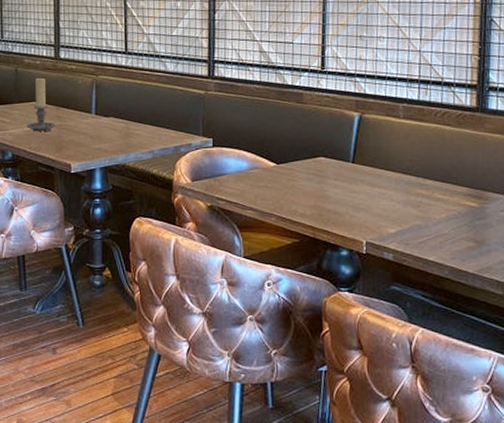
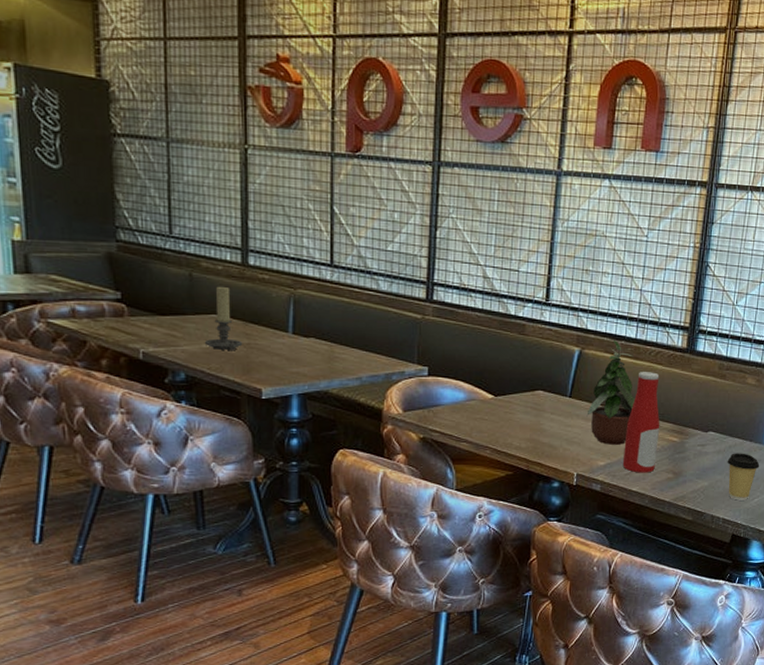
potted plant: none [372,103,424,211] -> present [586,340,636,445]
bottle: none [415,134,455,241] -> present [622,372,660,473]

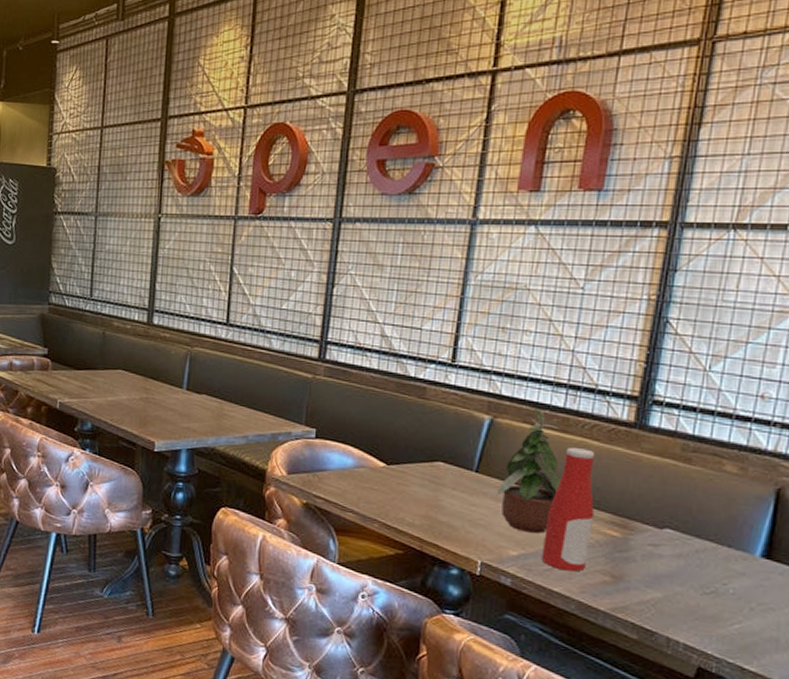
candle holder: present [204,286,243,351] -> none [109,343,142,405]
coffee cup: present [727,453,760,501] -> none [691,560,744,625]

